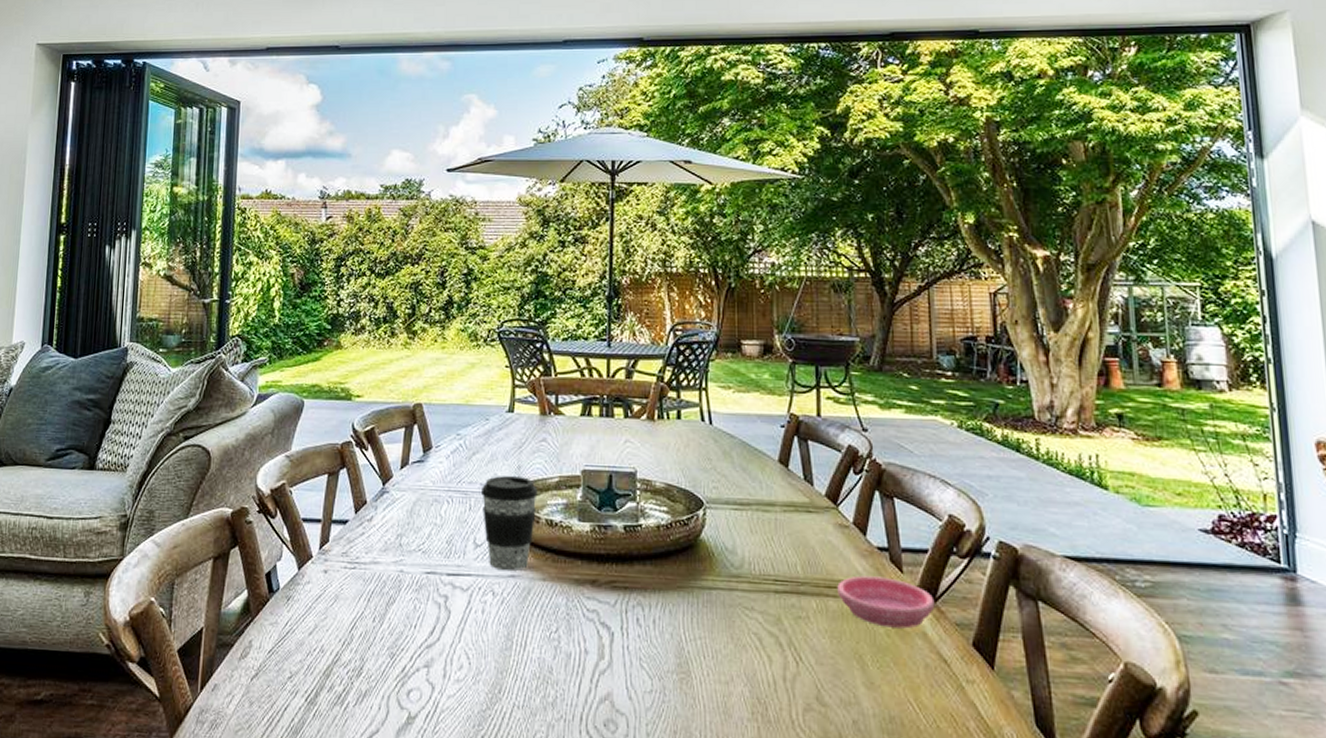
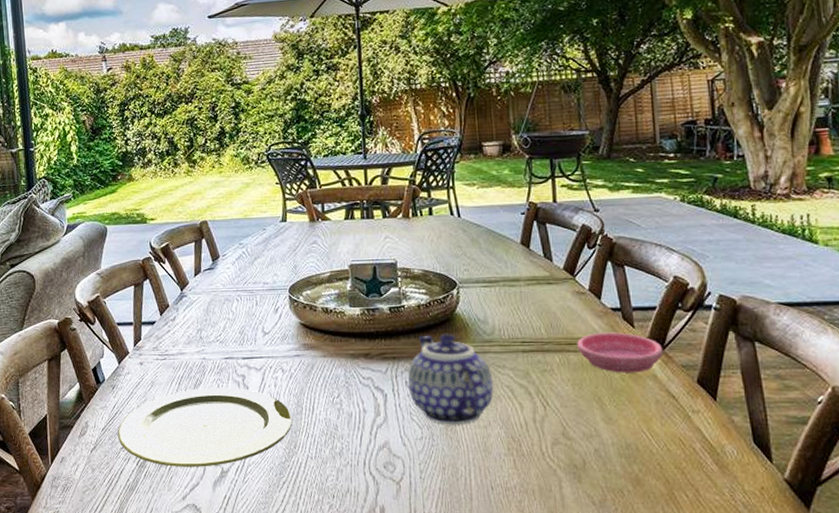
plate: none [287,607,499,710] -> present [118,387,292,467]
coffee cup: present [480,475,538,571] -> none [264,274,313,352]
teapot: none [639,562,739,678] -> present [407,333,494,426]

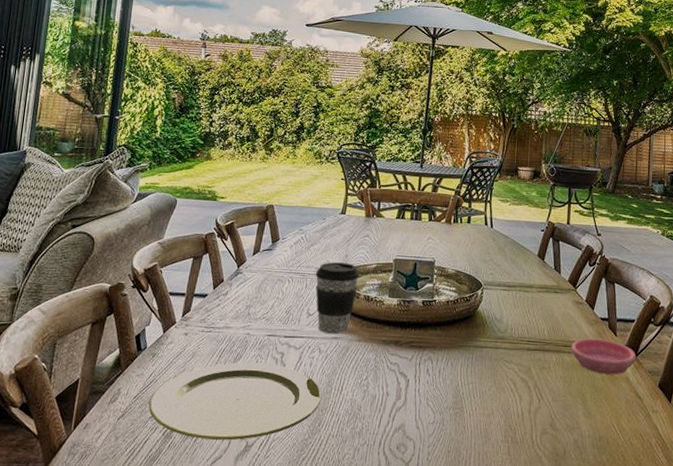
coffee cup: none [264,274,313,352] -> present [315,262,360,334]
teapot: present [407,333,494,426] -> none [428,328,501,412]

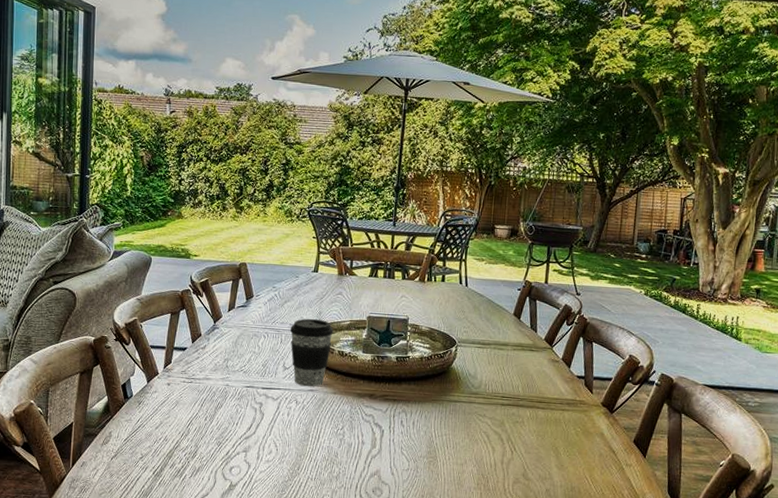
plate: present [149,362,321,441] -> none [139,411,299,480]
saucer: present [571,338,636,375] -> none [545,395,612,431]

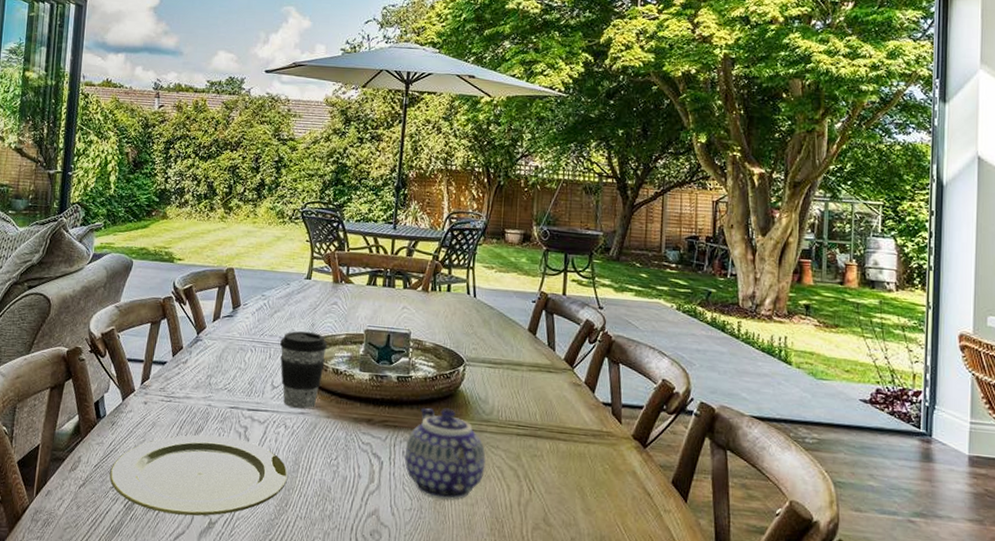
plate: none [139,411,299,480] -> present [109,434,288,516]
teapot: none [403,383,474,461] -> present [404,408,486,500]

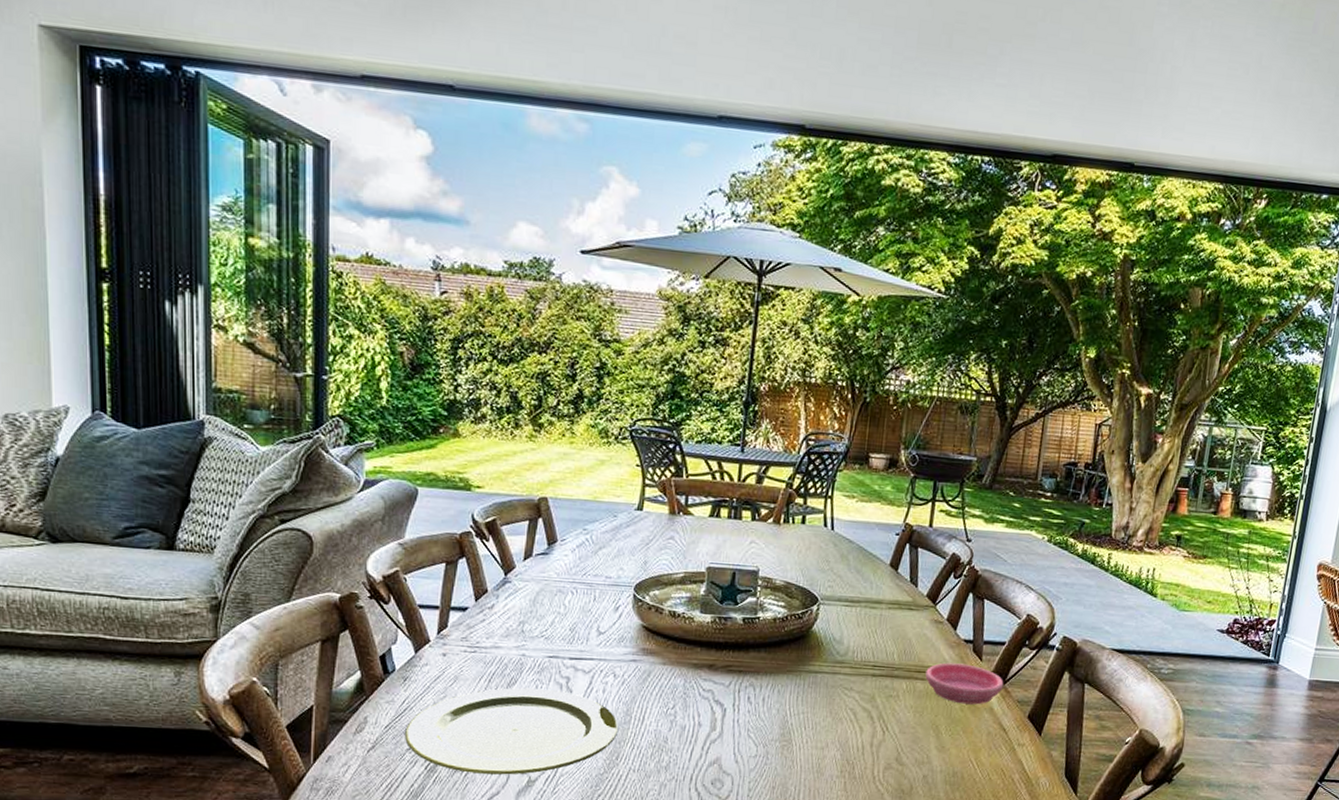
coffee cup: present [279,331,327,409] -> none [605,569,663,656]
teapot: present [404,408,486,500] -> none [750,650,839,745]
saucer: none [567,424,645,468] -> present [925,663,1004,705]

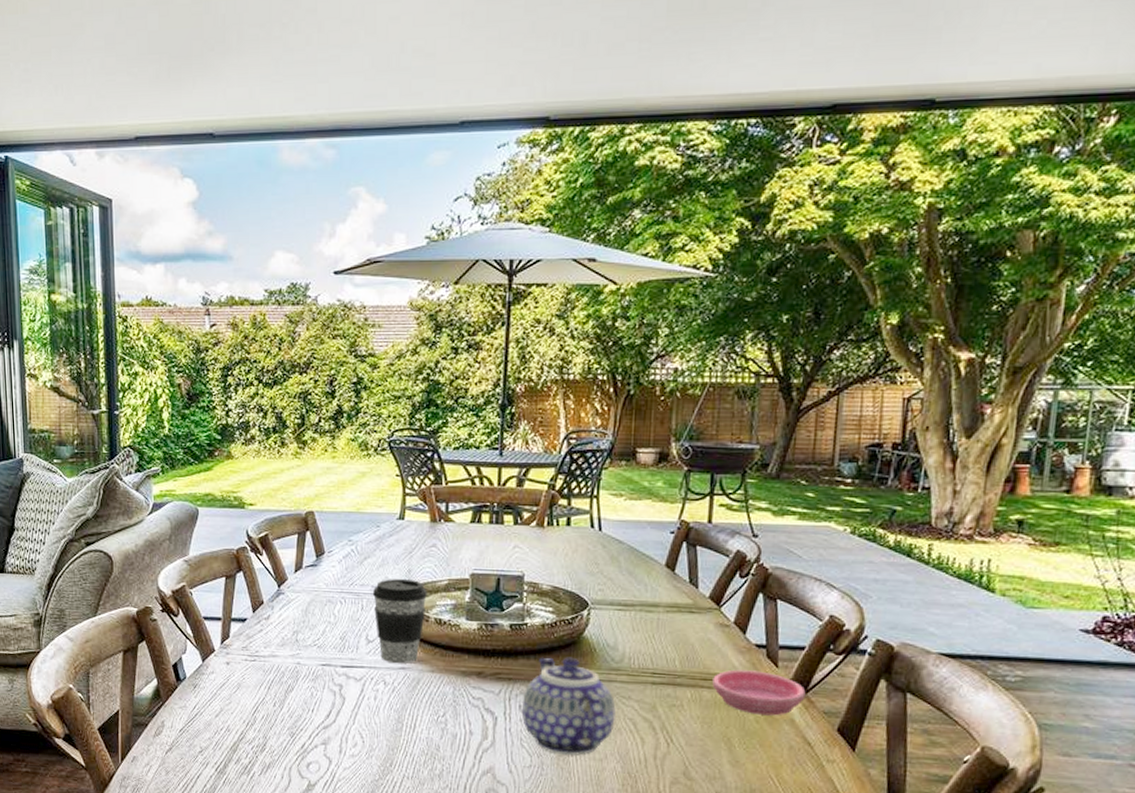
plate: present [405,687,618,775] -> none [197,694,390,779]
coffee cup: none [605,569,663,656] -> present [372,578,427,664]
teapot: none [750,650,839,745] -> present [521,657,616,756]

